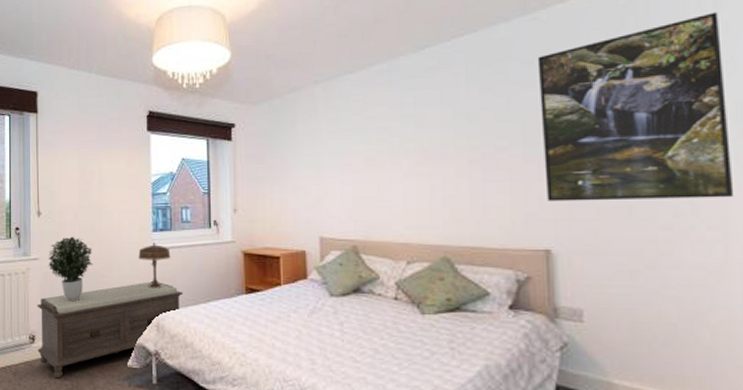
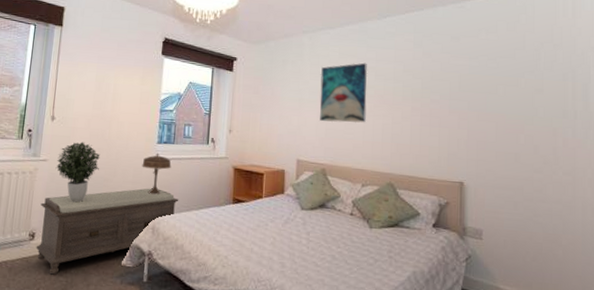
wall art: none [341,110,406,189] -> present [320,62,368,123]
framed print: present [537,12,735,202] -> none [462,20,580,153]

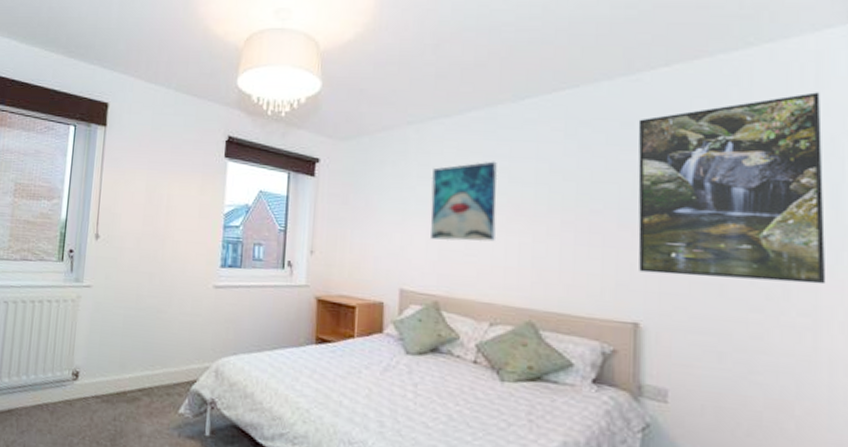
bench: present [36,188,179,275] -> none [80,322,248,422]
potted plant: present [55,142,100,203] -> none [101,265,153,338]
table lamp: present [142,153,172,195] -> none [202,278,238,331]
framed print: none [462,20,580,153] -> present [638,92,826,285]

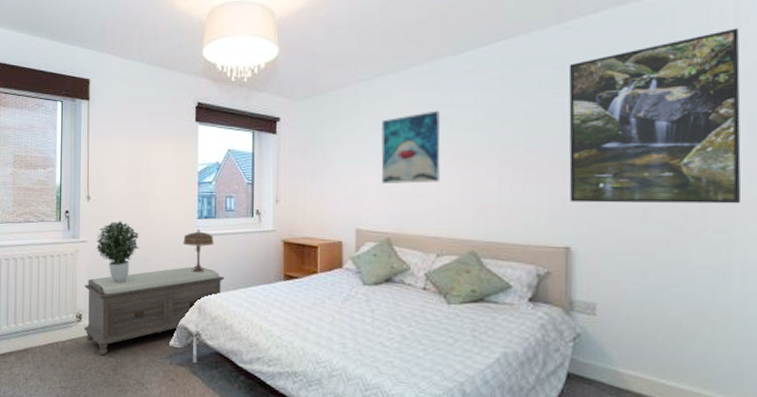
bench: none [80,322,248,422] -> present [84,266,225,356]
potted plant: none [101,265,153,338] -> present [95,221,139,284]
table lamp: none [202,278,238,331] -> present [183,228,214,273]

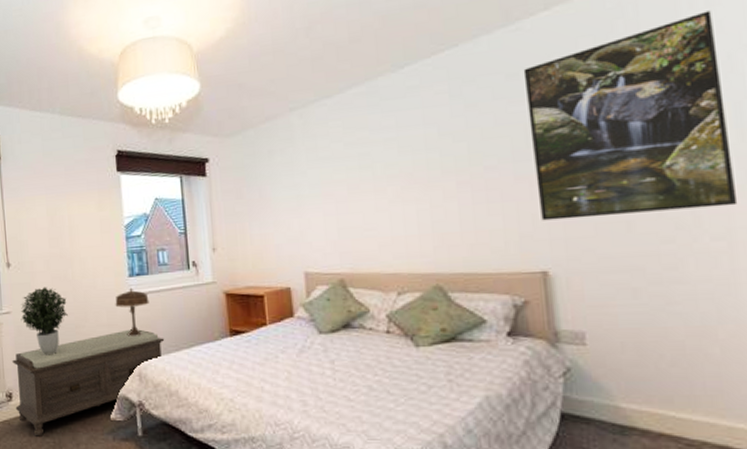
wall art: present [380,110,441,185] -> none [320,133,392,220]

